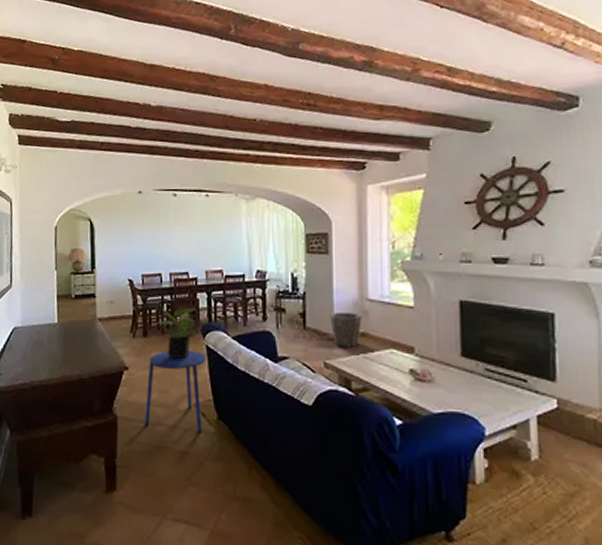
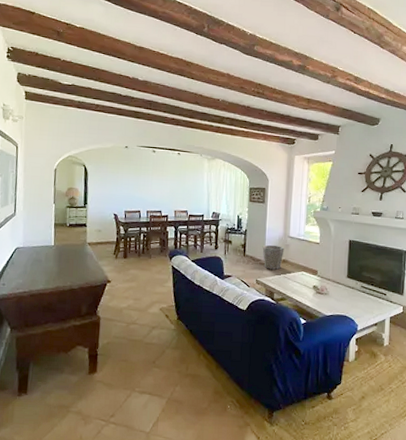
side table: present [145,351,206,433] -> none [122,269,172,329]
potted plant: present [157,307,197,358] -> none [135,237,166,275]

